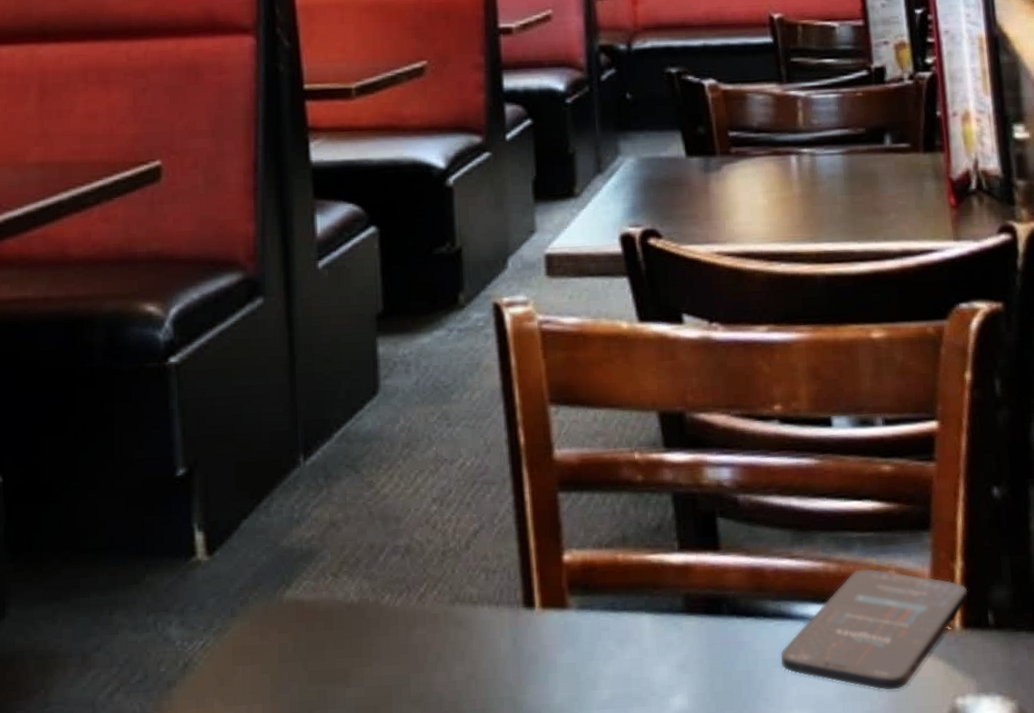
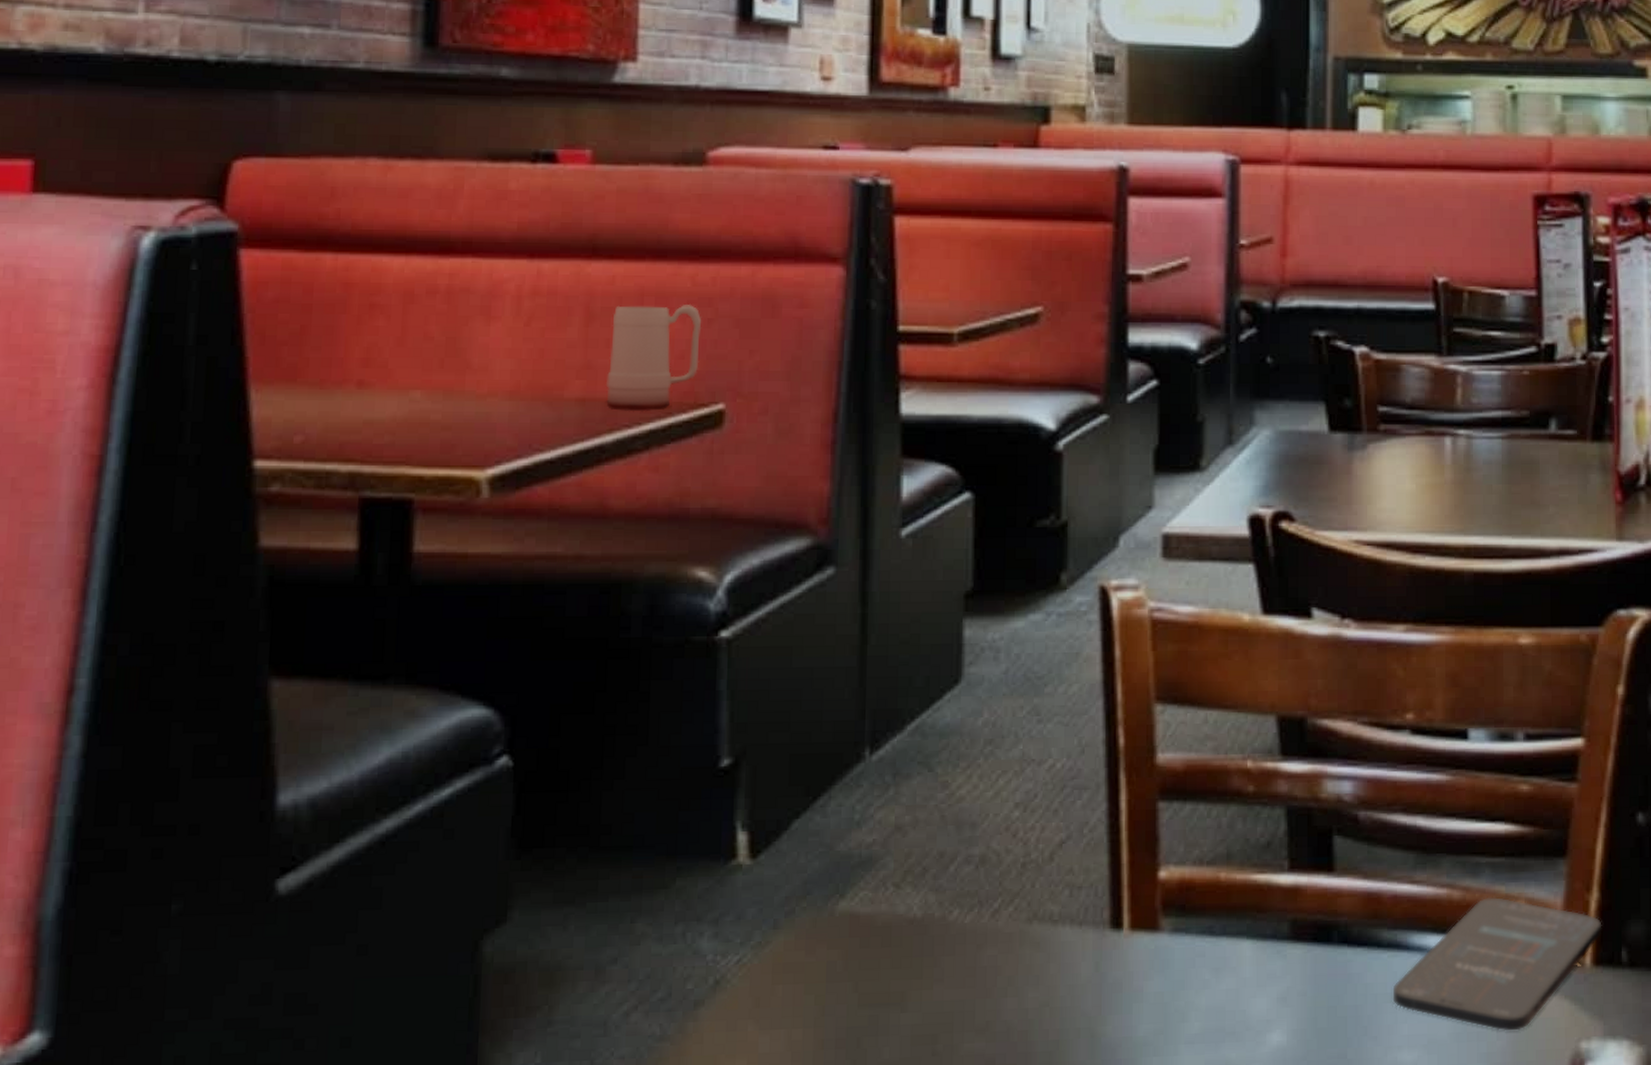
beer mug: none [60,77,138,172] -> present [605,305,702,412]

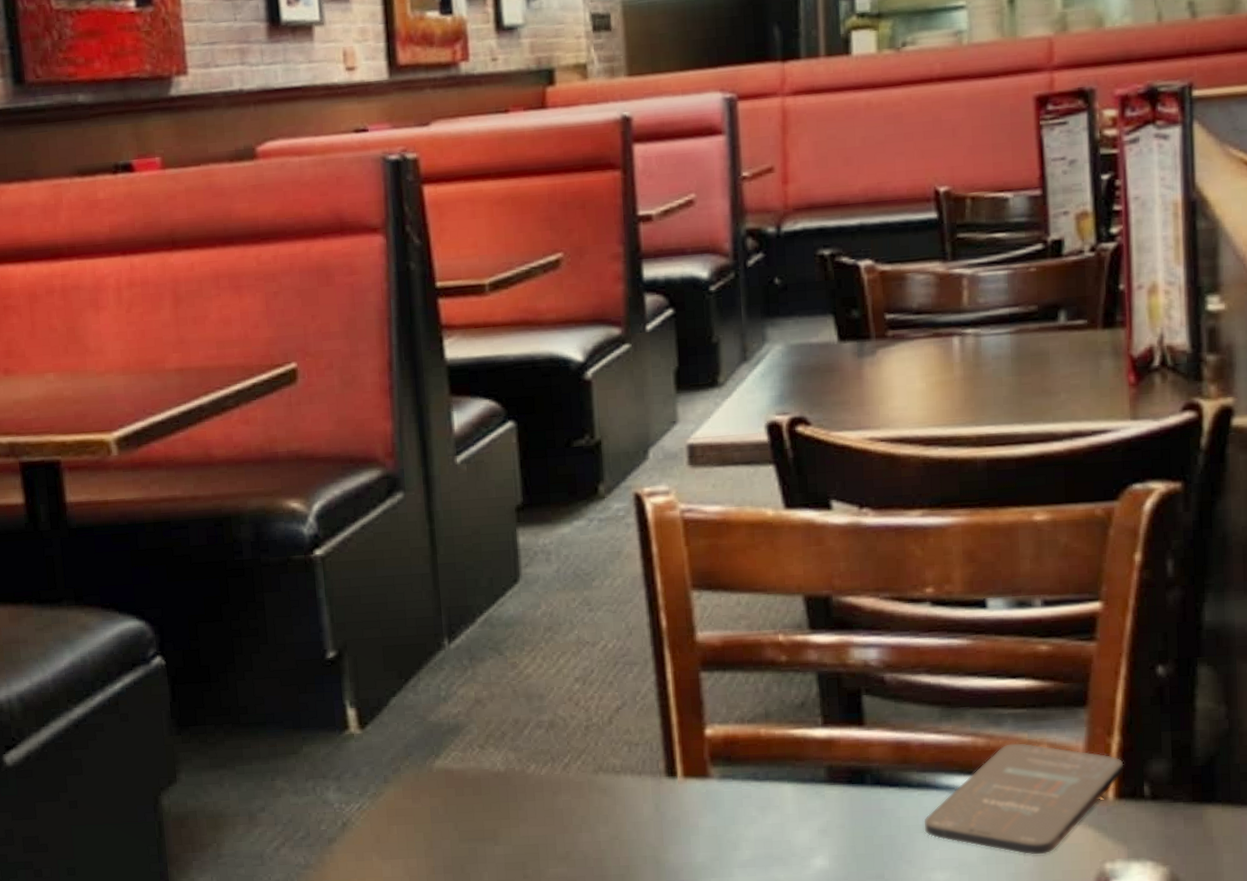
beer mug: present [605,305,702,412] -> none [196,281,272,377]

